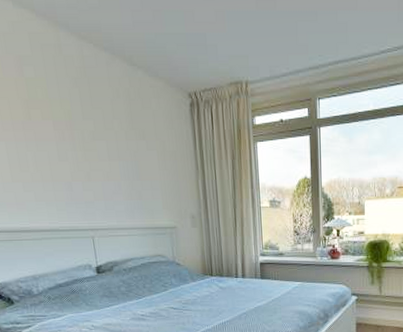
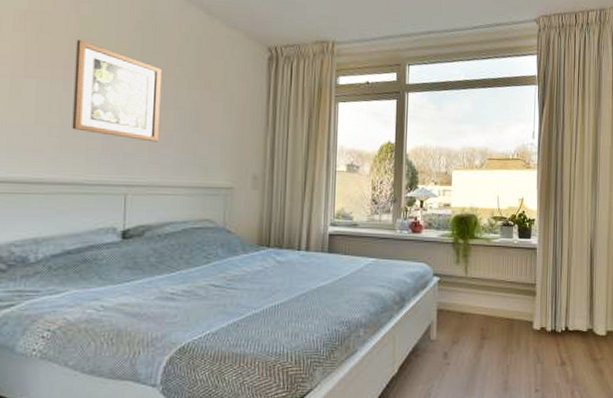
wall art: none [27,102,110,191] -> present [72,39,163,143]

